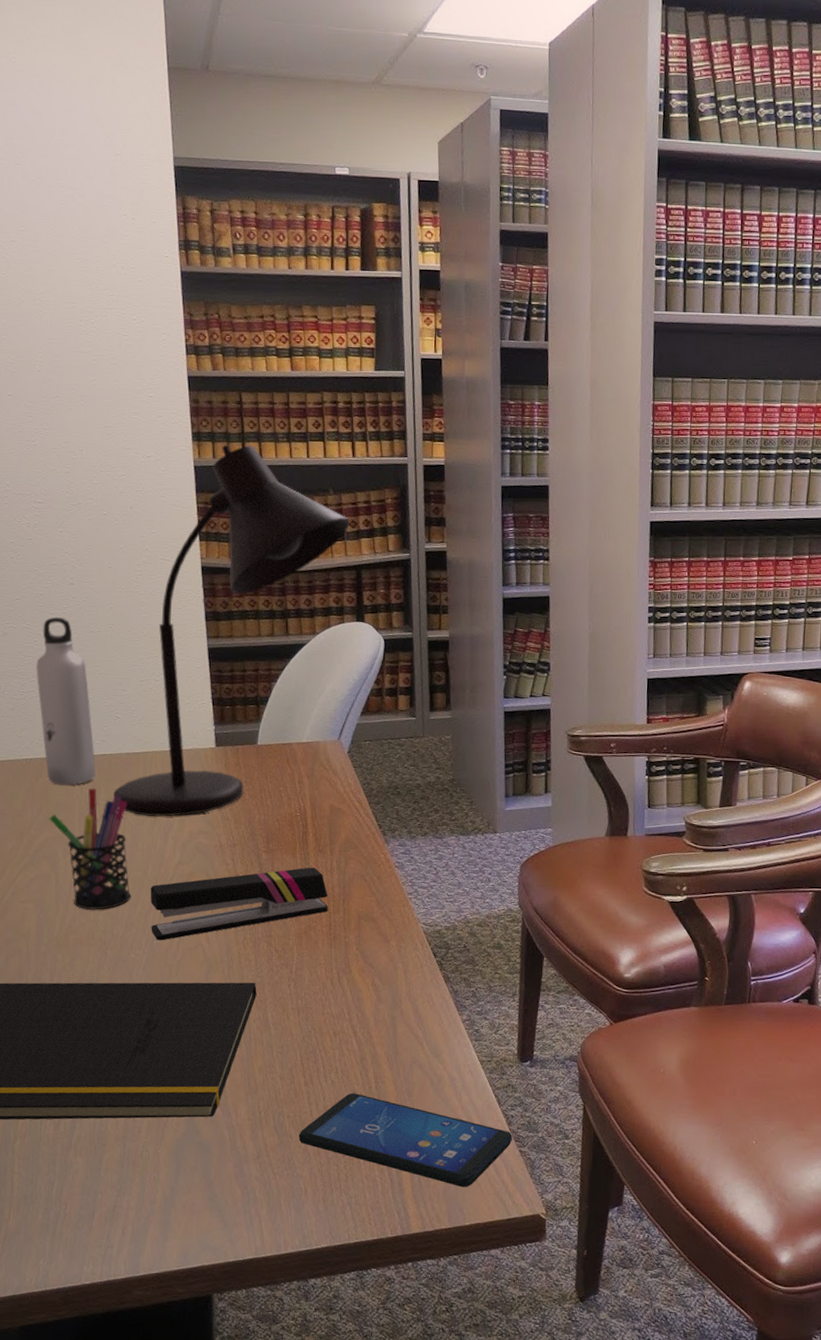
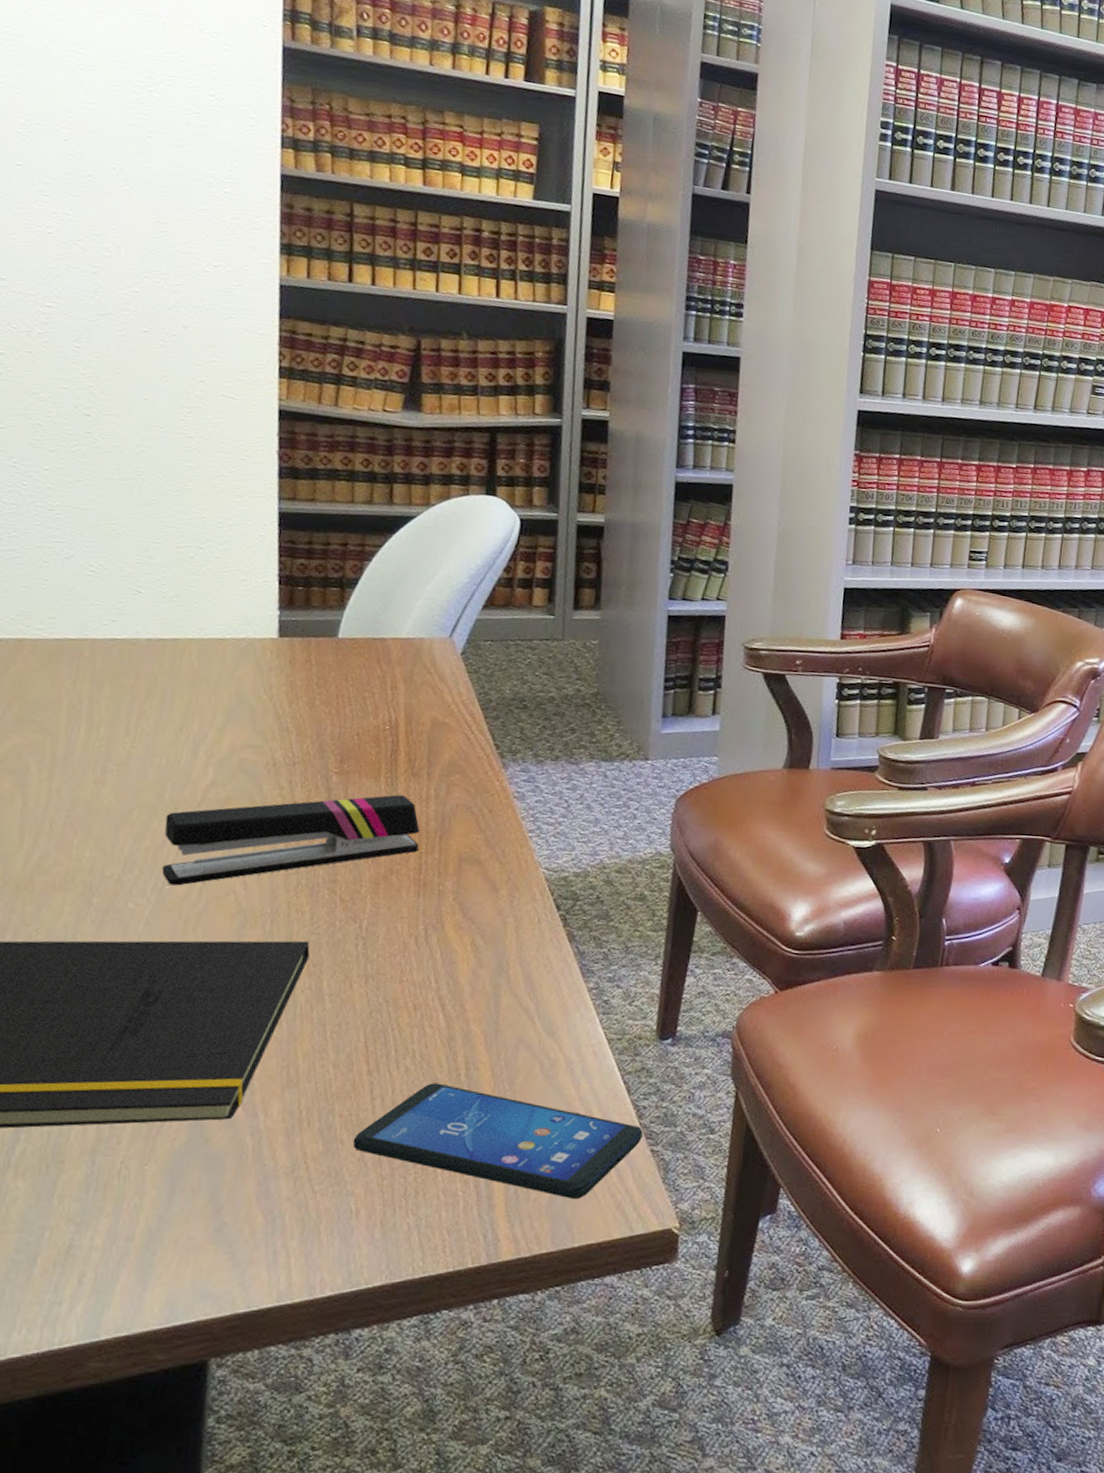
water bottle: present [36,616,96,786] -> none [20,455,100,677]
pen holder: present [49,788,131,911] -> none [20,681,142,845]
desk lamp: present [114,444,351,817] -> none [123,263,488,724]

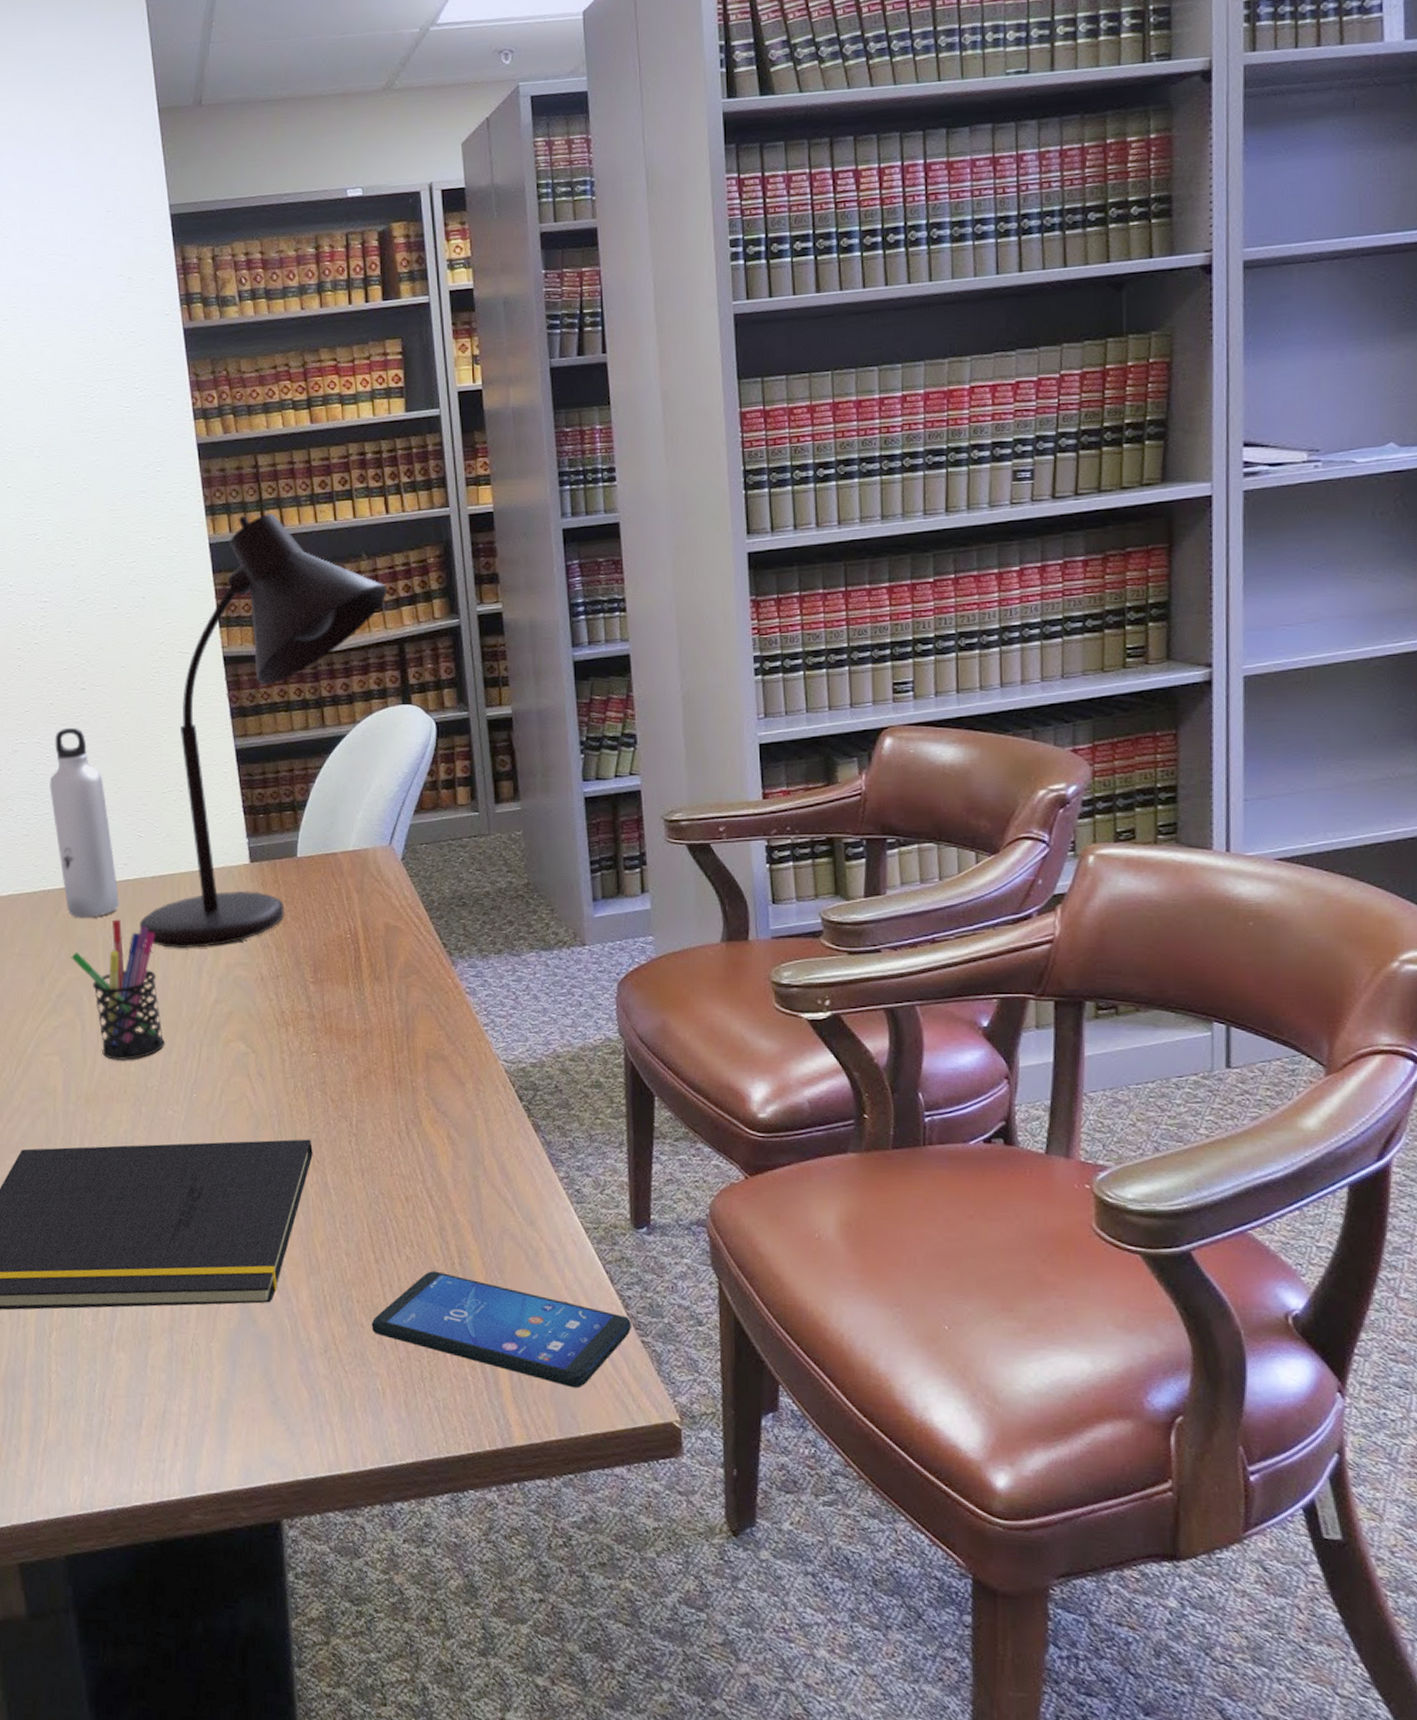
water bottle: none [20,455,100,677] -> present [49,727,119,918]
pen holder: none [20,681,142,845] -> present [71,919,165,1061]
desk lamp: none [123,263,488,724] -> present [140,513,389,948]
stapler: present [161,794,420,886] -> none [185,998,390,1093]

